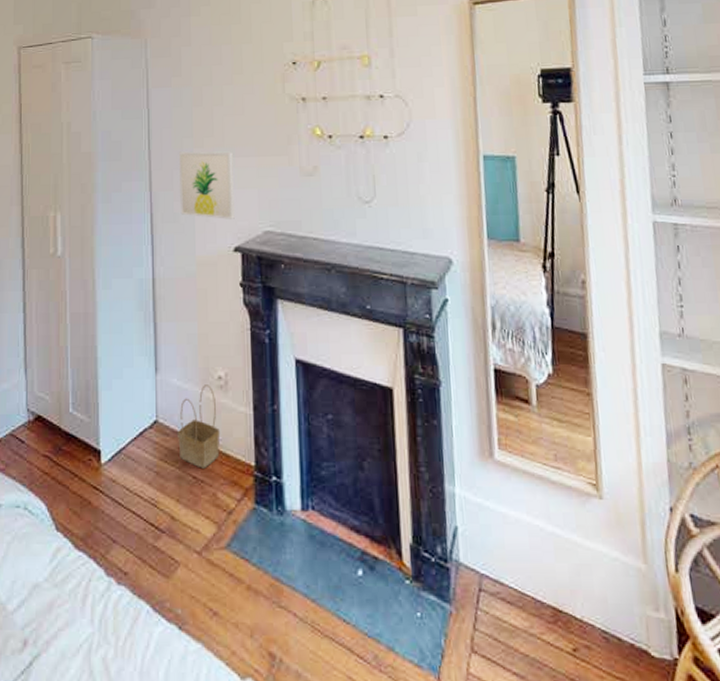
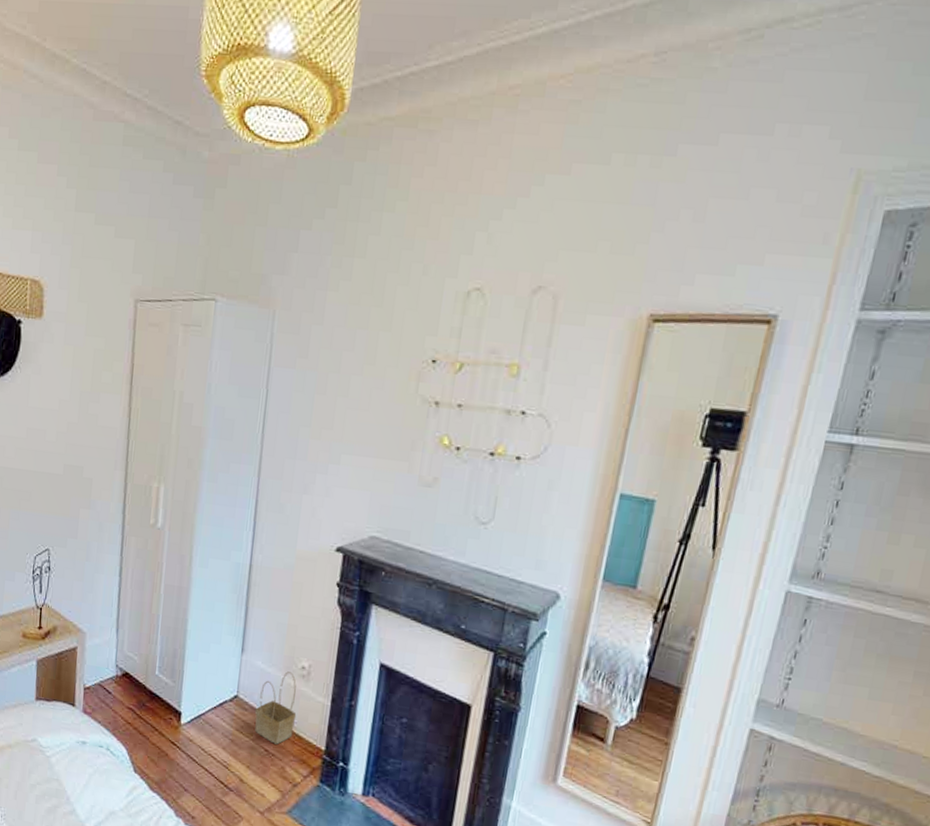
wall art: present [179,151,235,219] -> none [287,440,350,519]

